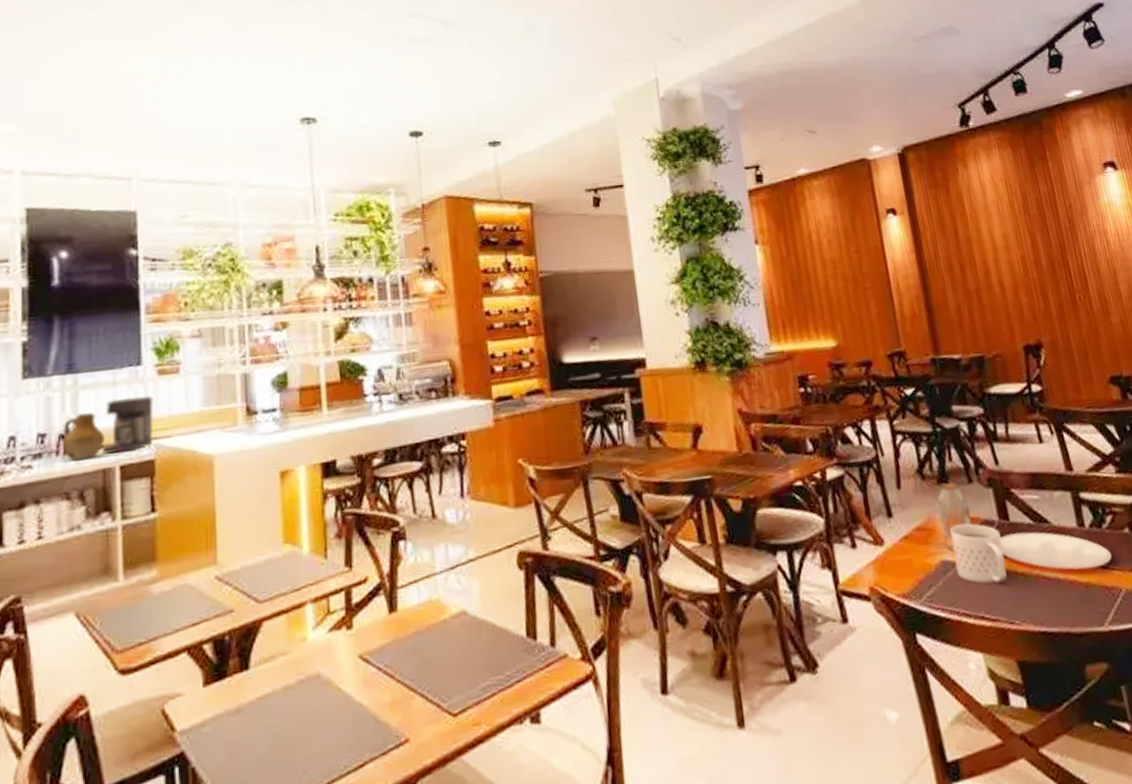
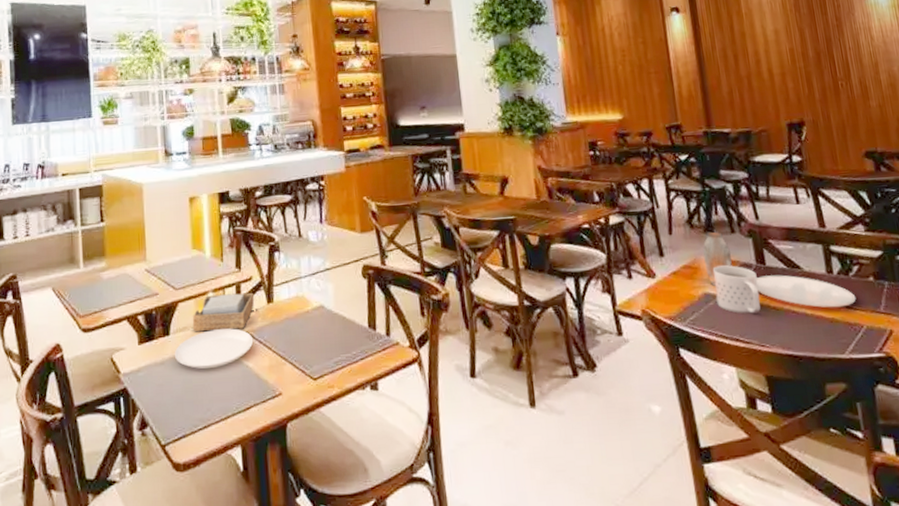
jug: present [62,412,105,461] -> none [40,150,68,184]
coffee maker: present [101,395,154,454] -> none [66,139,101,180]
plate: none [255,652,370,715] -> present [174,328,254,369]
napkin holder: none [282,599,371,662] -> present [192,292,255,332]

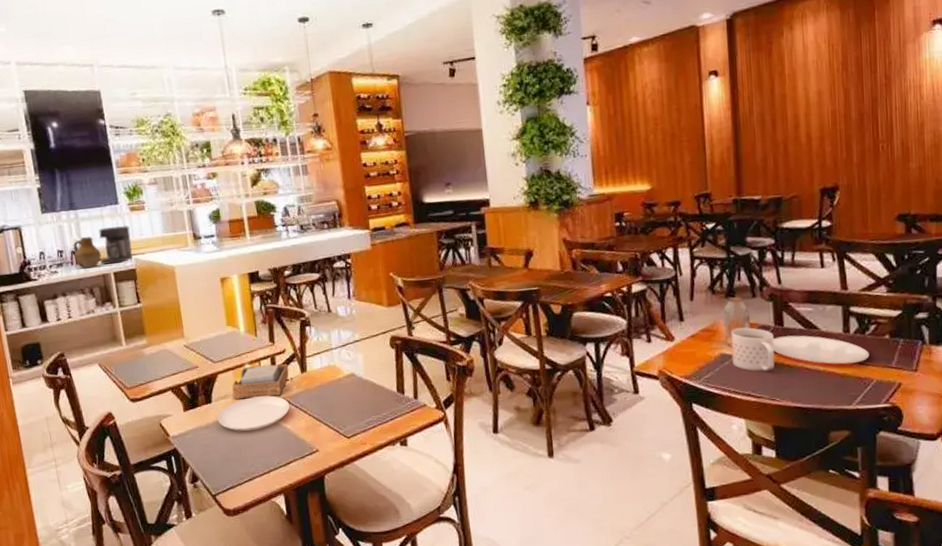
jug: none [40,150,68,184] -> present [73,237,101,269]
coffee maker: none [66,139,101,180] -> present [99,225,133,265]

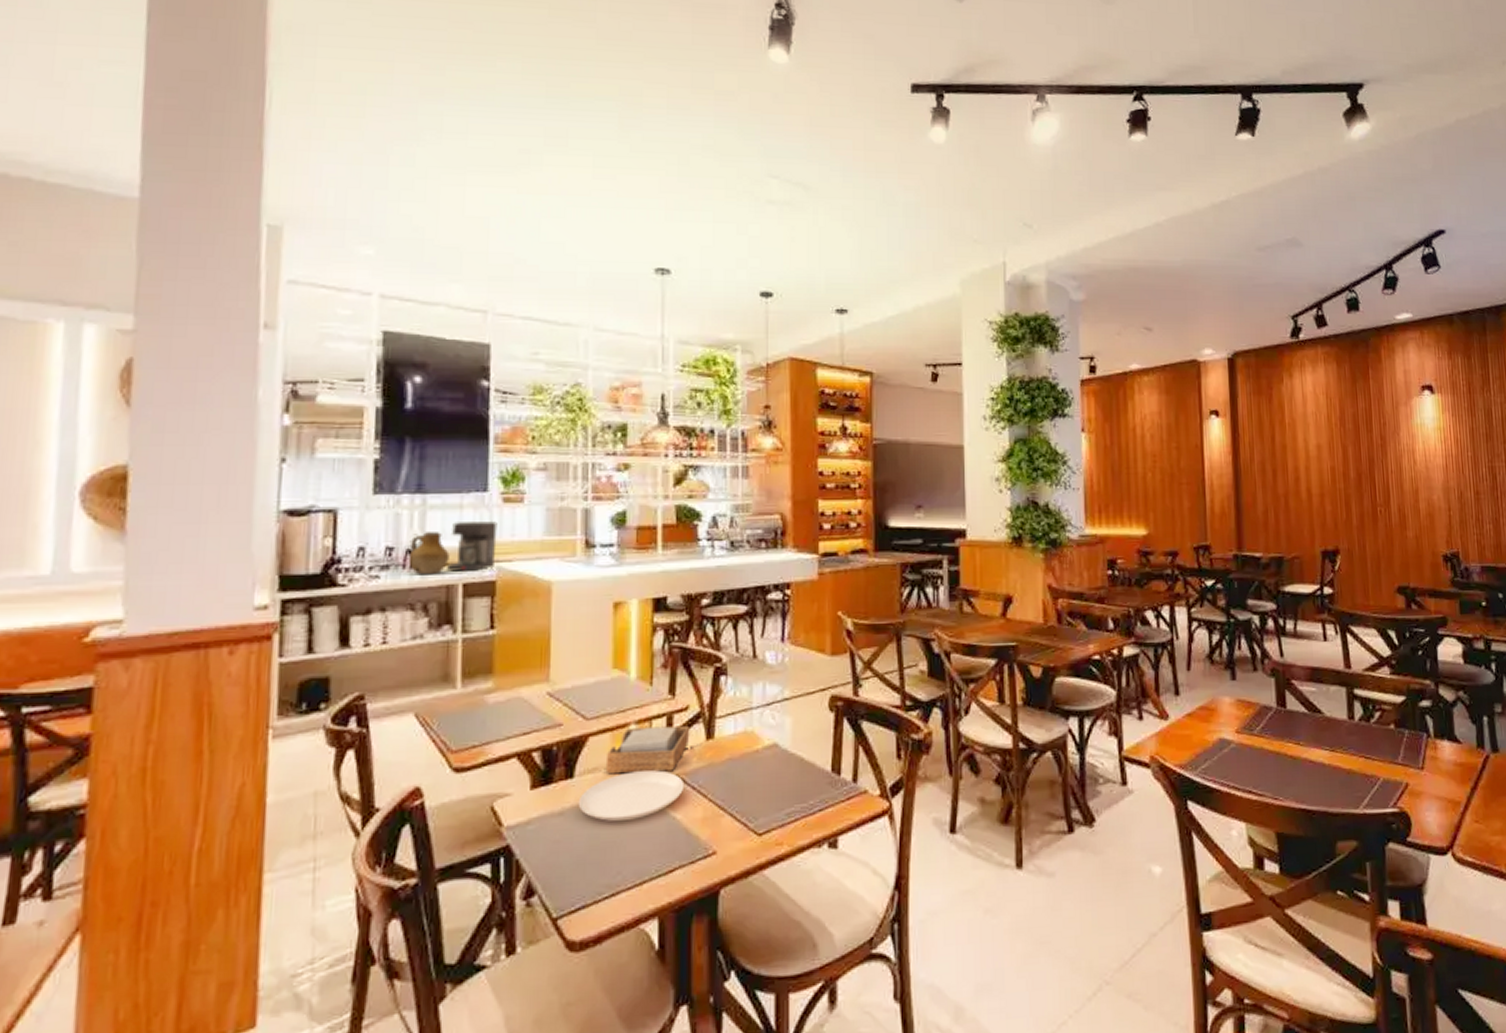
vase: present [723,296,750,348] -> none [1222,668,1251,732]
mug: present [730,327,775,372] -> none [1230,707,1278,763]
plate: present [773,335,870,365] -> none [1275,719,1375,758]

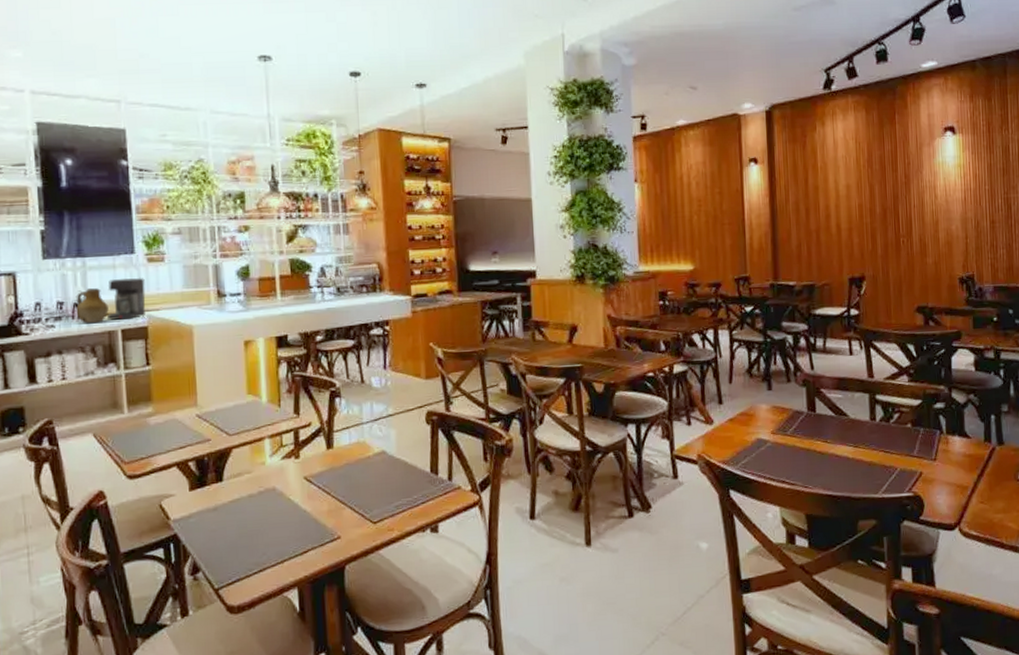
plate: present [578,770,685,821] -> none [227,474,312,514]
napkin holder: present [605,725,690,775] -> none [247,438,314,478]

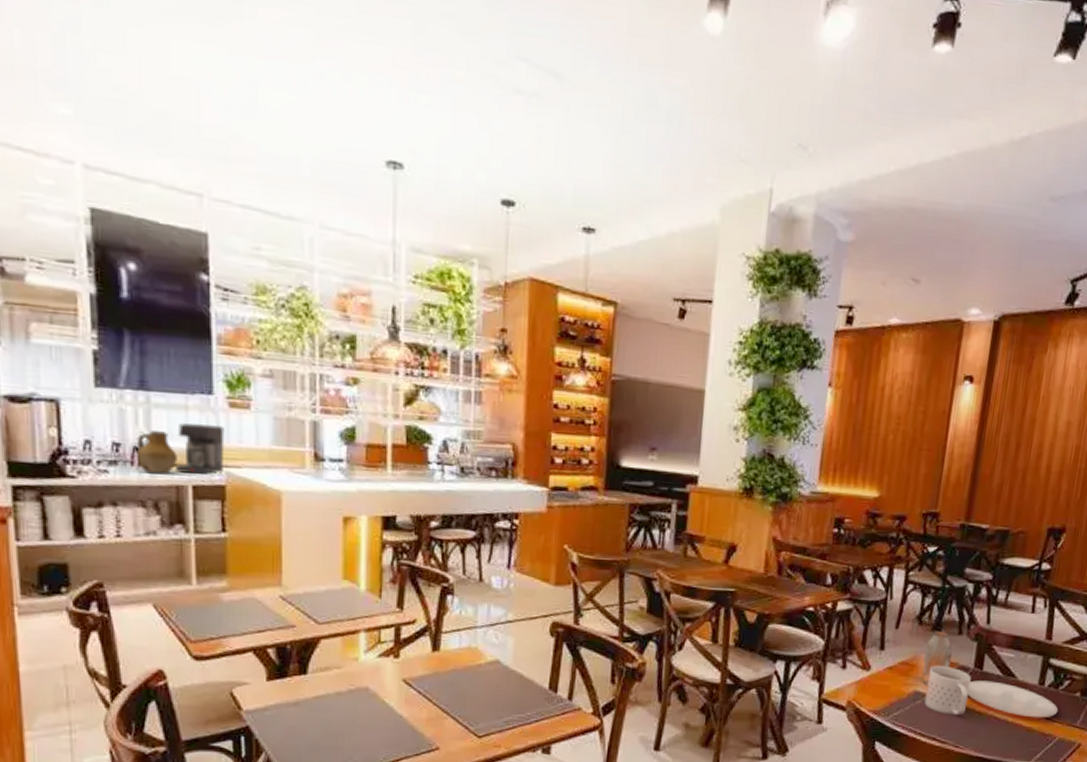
vase: none [760,380,785,433] -> present [922,630,953,686]
mug: none [766,412,808,458] -> present [924,666,971,716]
plate: none [806,421,894,453] -> present [967,680,1058,718]

